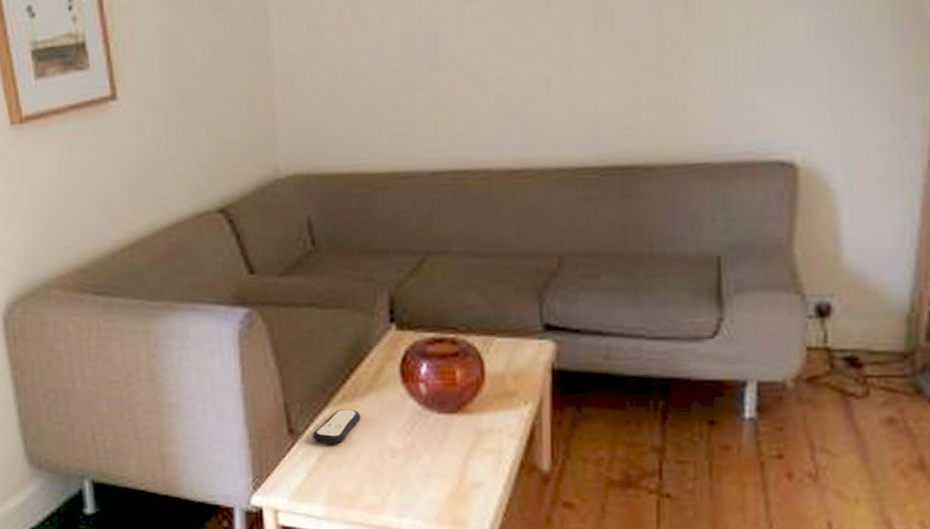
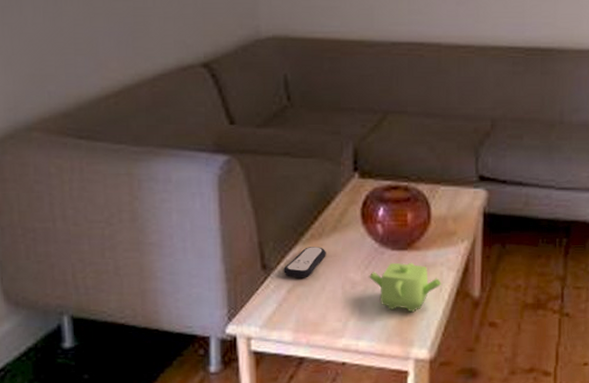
teapot: none [411,428,501,488] -> present [369,262,441,313]

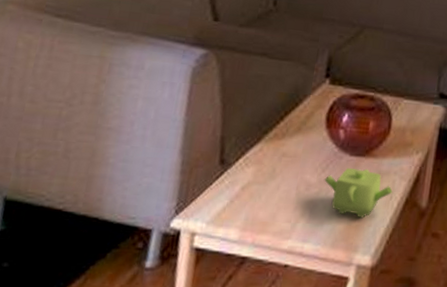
remote control: present [283,247,326,278] -> none [241,145,287,176]

